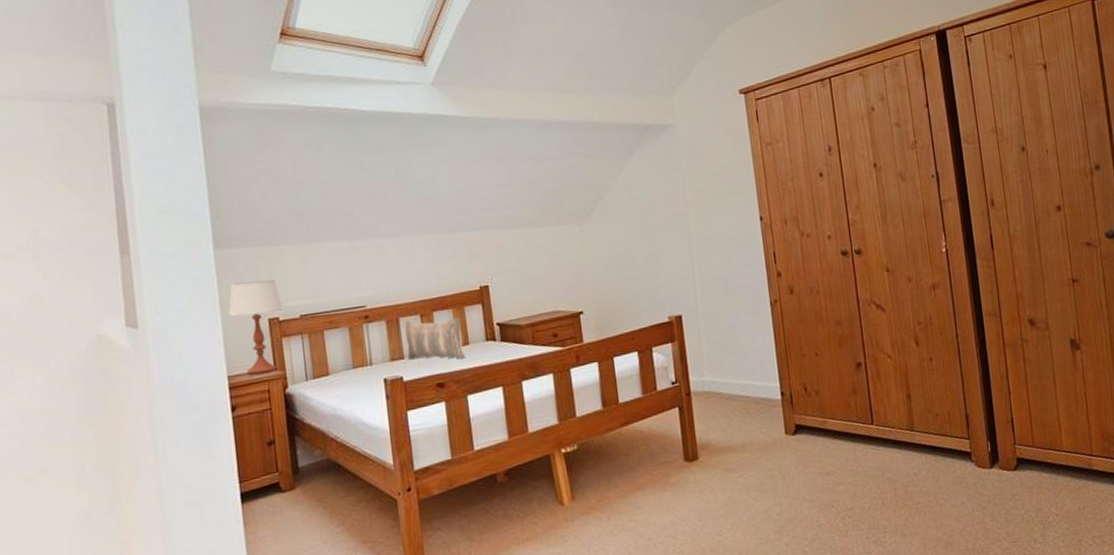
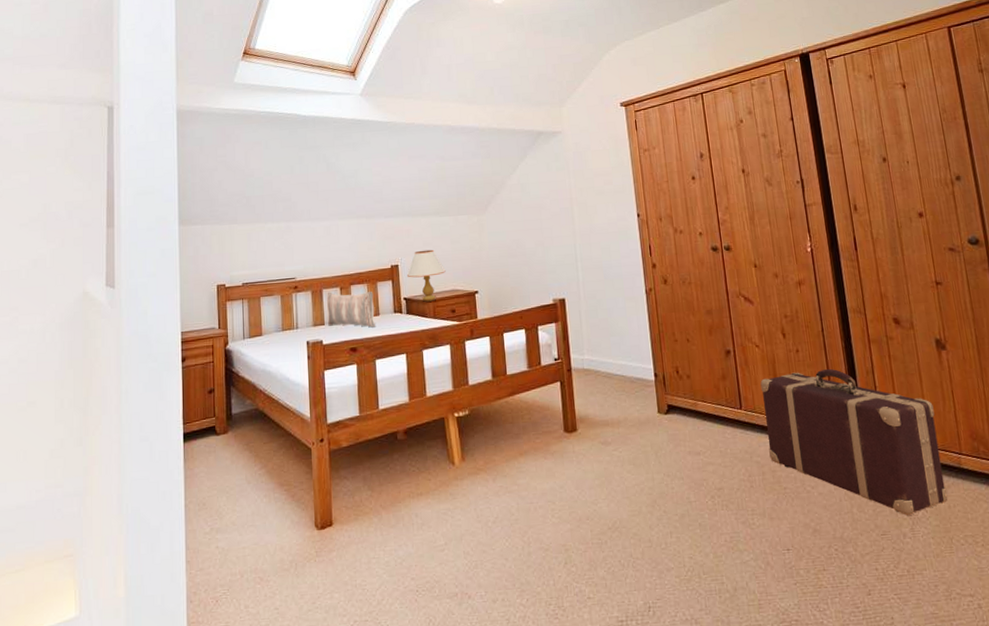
table lamp: present [228,279,283,375] -> none [186,252,229,332]
table lamp: none [498,266,545,327] -> present [406,249,446,302]
suitcase: none [892,376,1078,521] -> present [760,368,948,515]

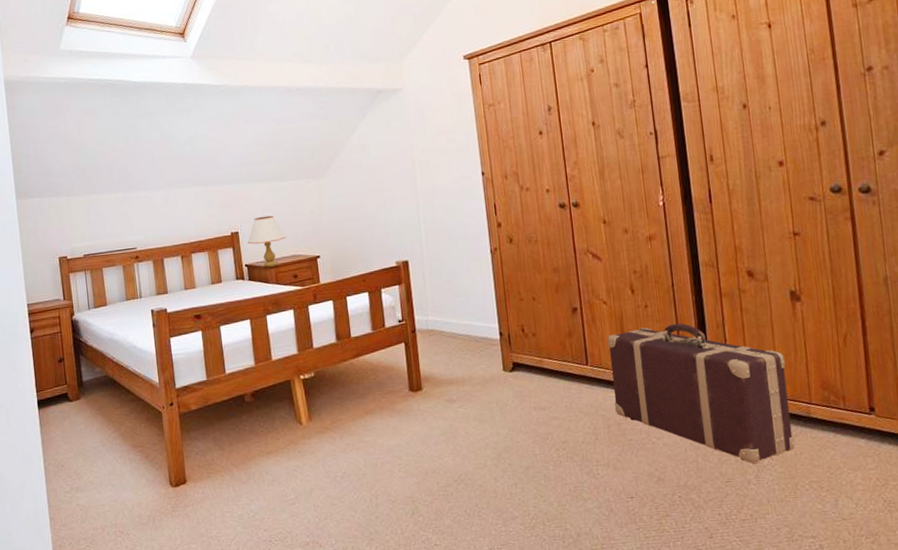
pillow: present [327,291,375,328] -> none [168,258,218,295]

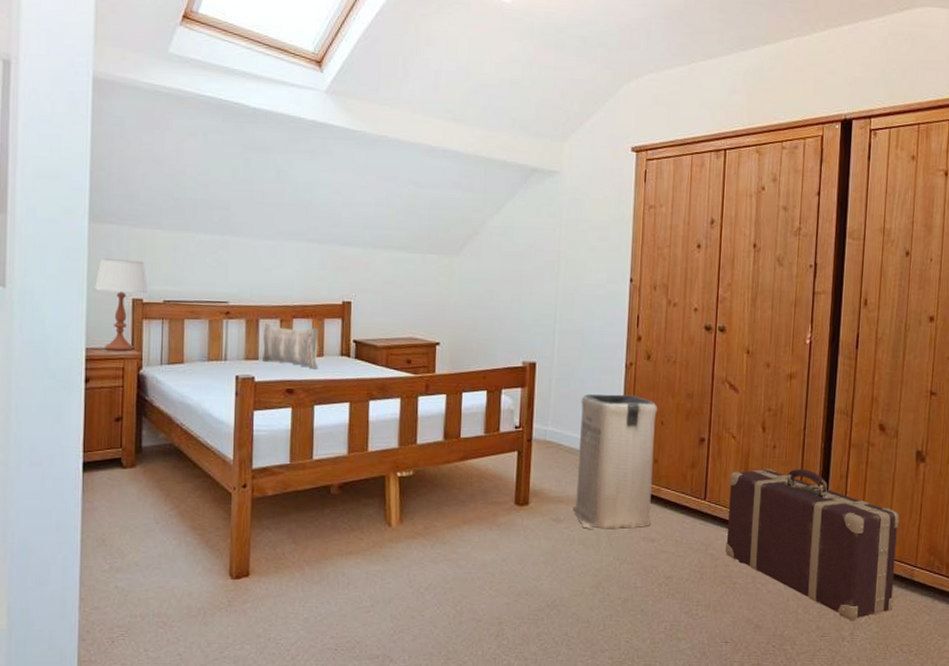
table lamp: none [28,224,70,304] -> present [95,259,148,352]
pillow: none [168,258,218,295] -> present [263,322,319,369]
table lamp: present [247,215,287,268] -> none [359,288,405,348]
laundry basket: none [454,277,539,406] -> present [573,394,658,529]

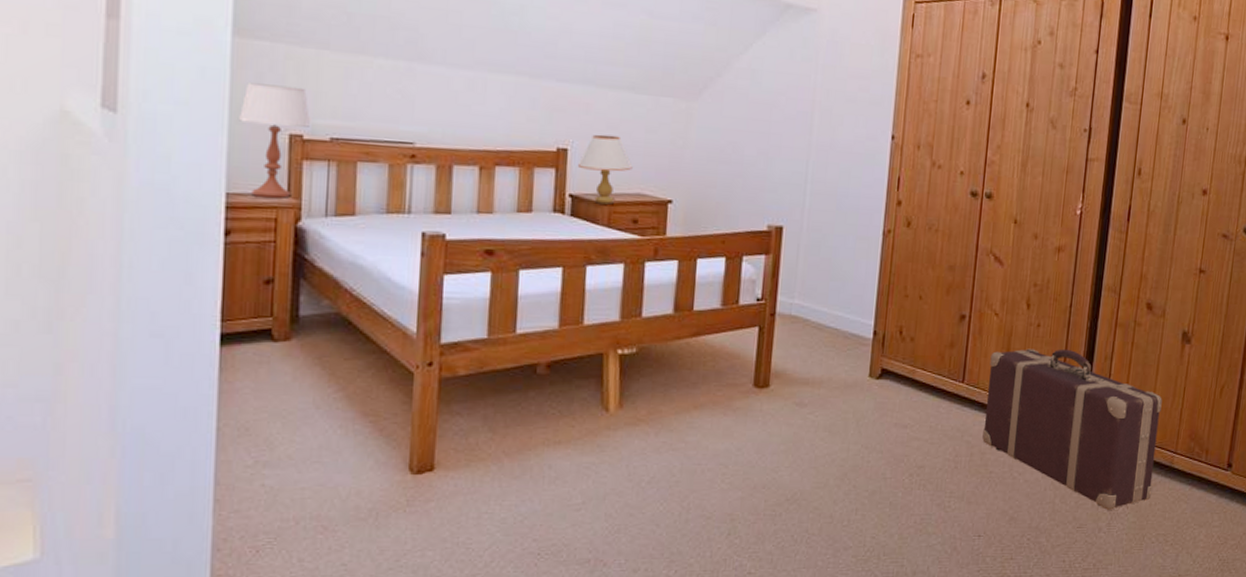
pillow: present [263,322,319,369] -> none [456,169,527,227]
table lamp: none [359,288,405,348] -> present [577,134,633,205]
laundry basket: present [573,394,658,529] -> none [819,263,917,415]

